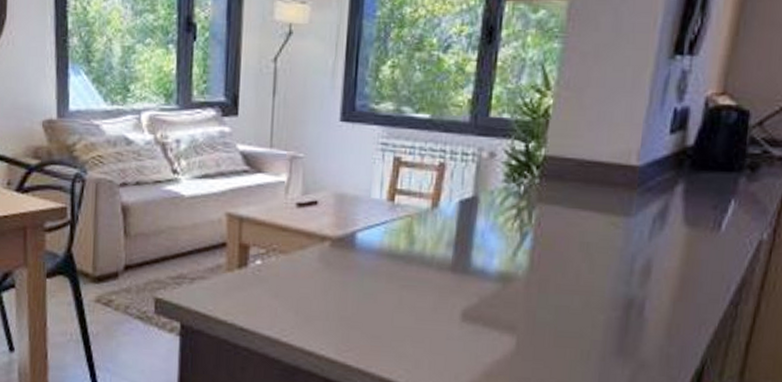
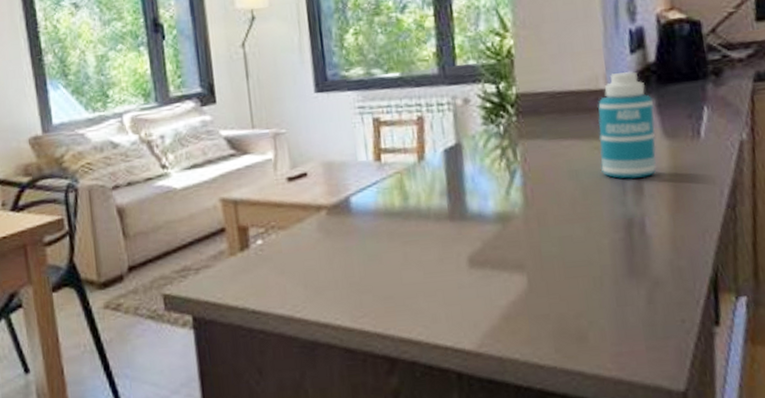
bottle: none [613,150,682,262] -> present [598,71,657,180]

